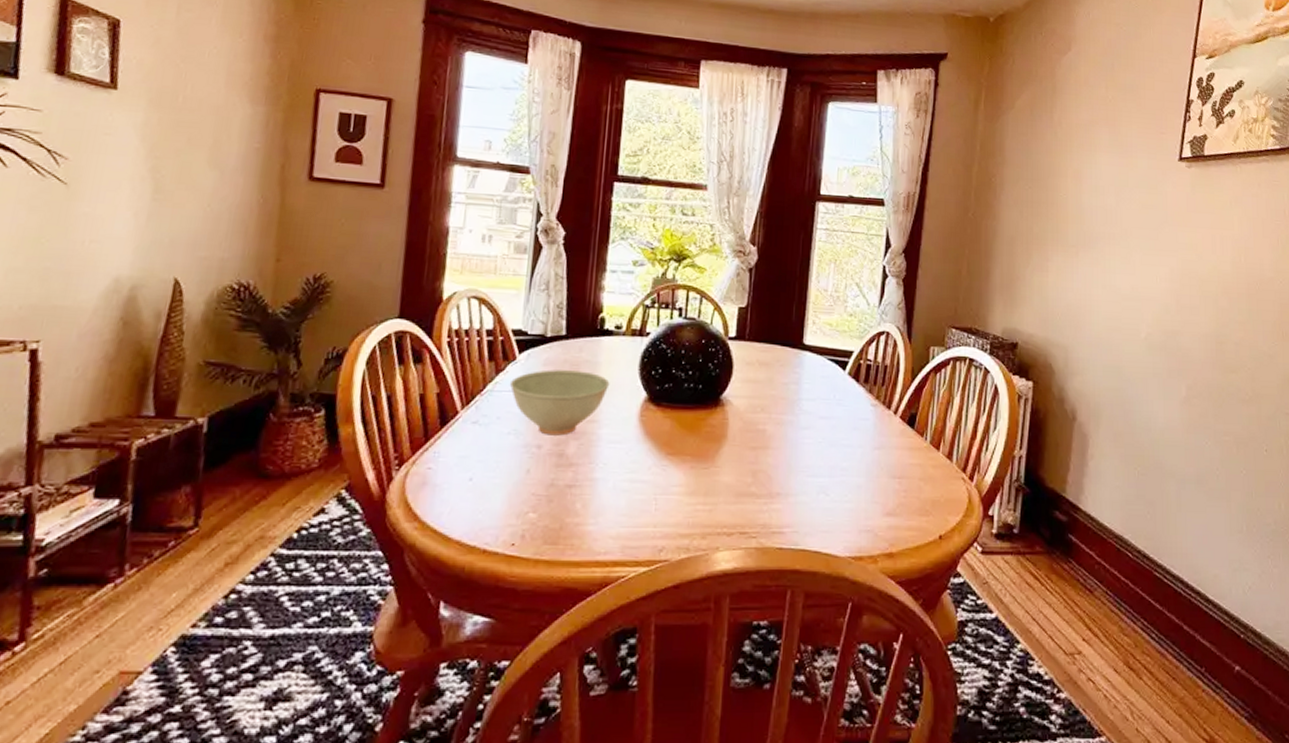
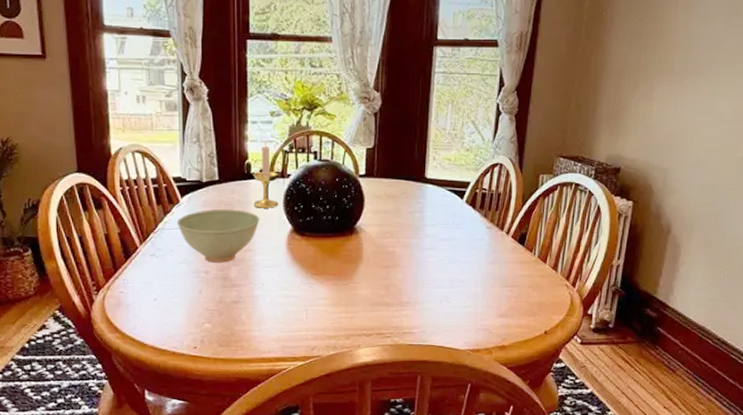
candlestick: none [604,290,636,371] -> present [253,139,279,208]

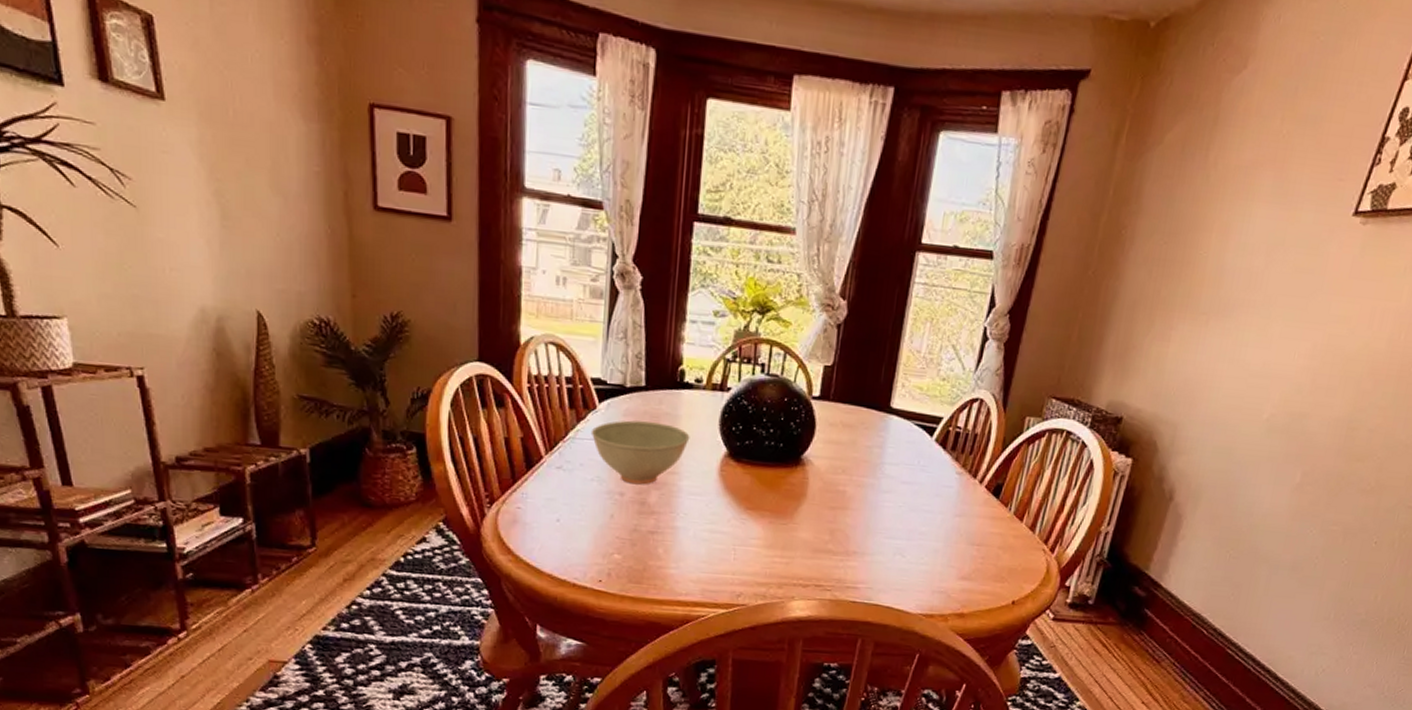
candlestick: present [253,139,279,208] -> none [684,343,717,426]

